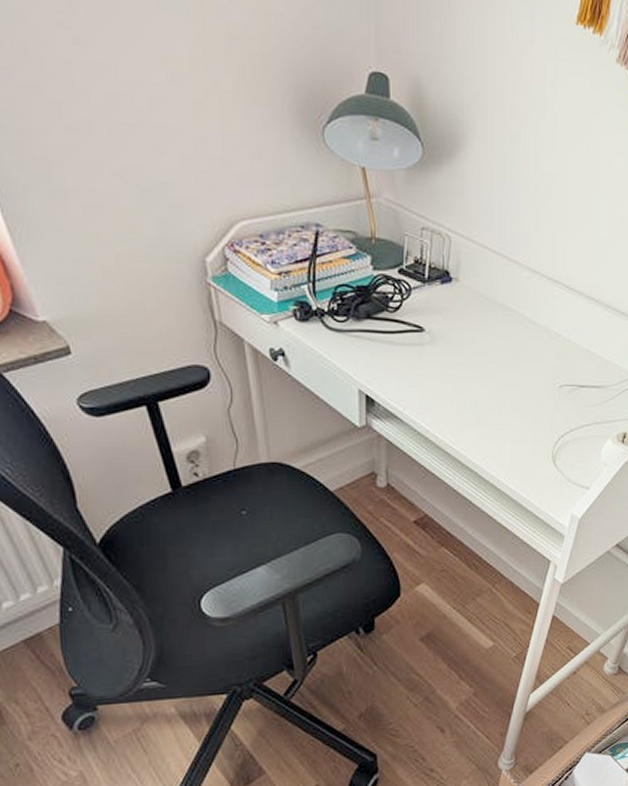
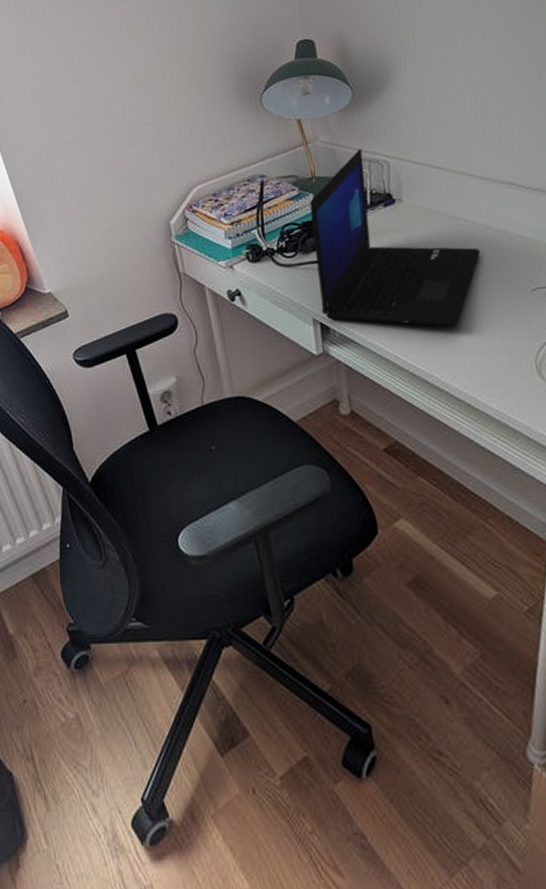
laptop: none [366,216,523,413] -> present [310,149,481,327]

